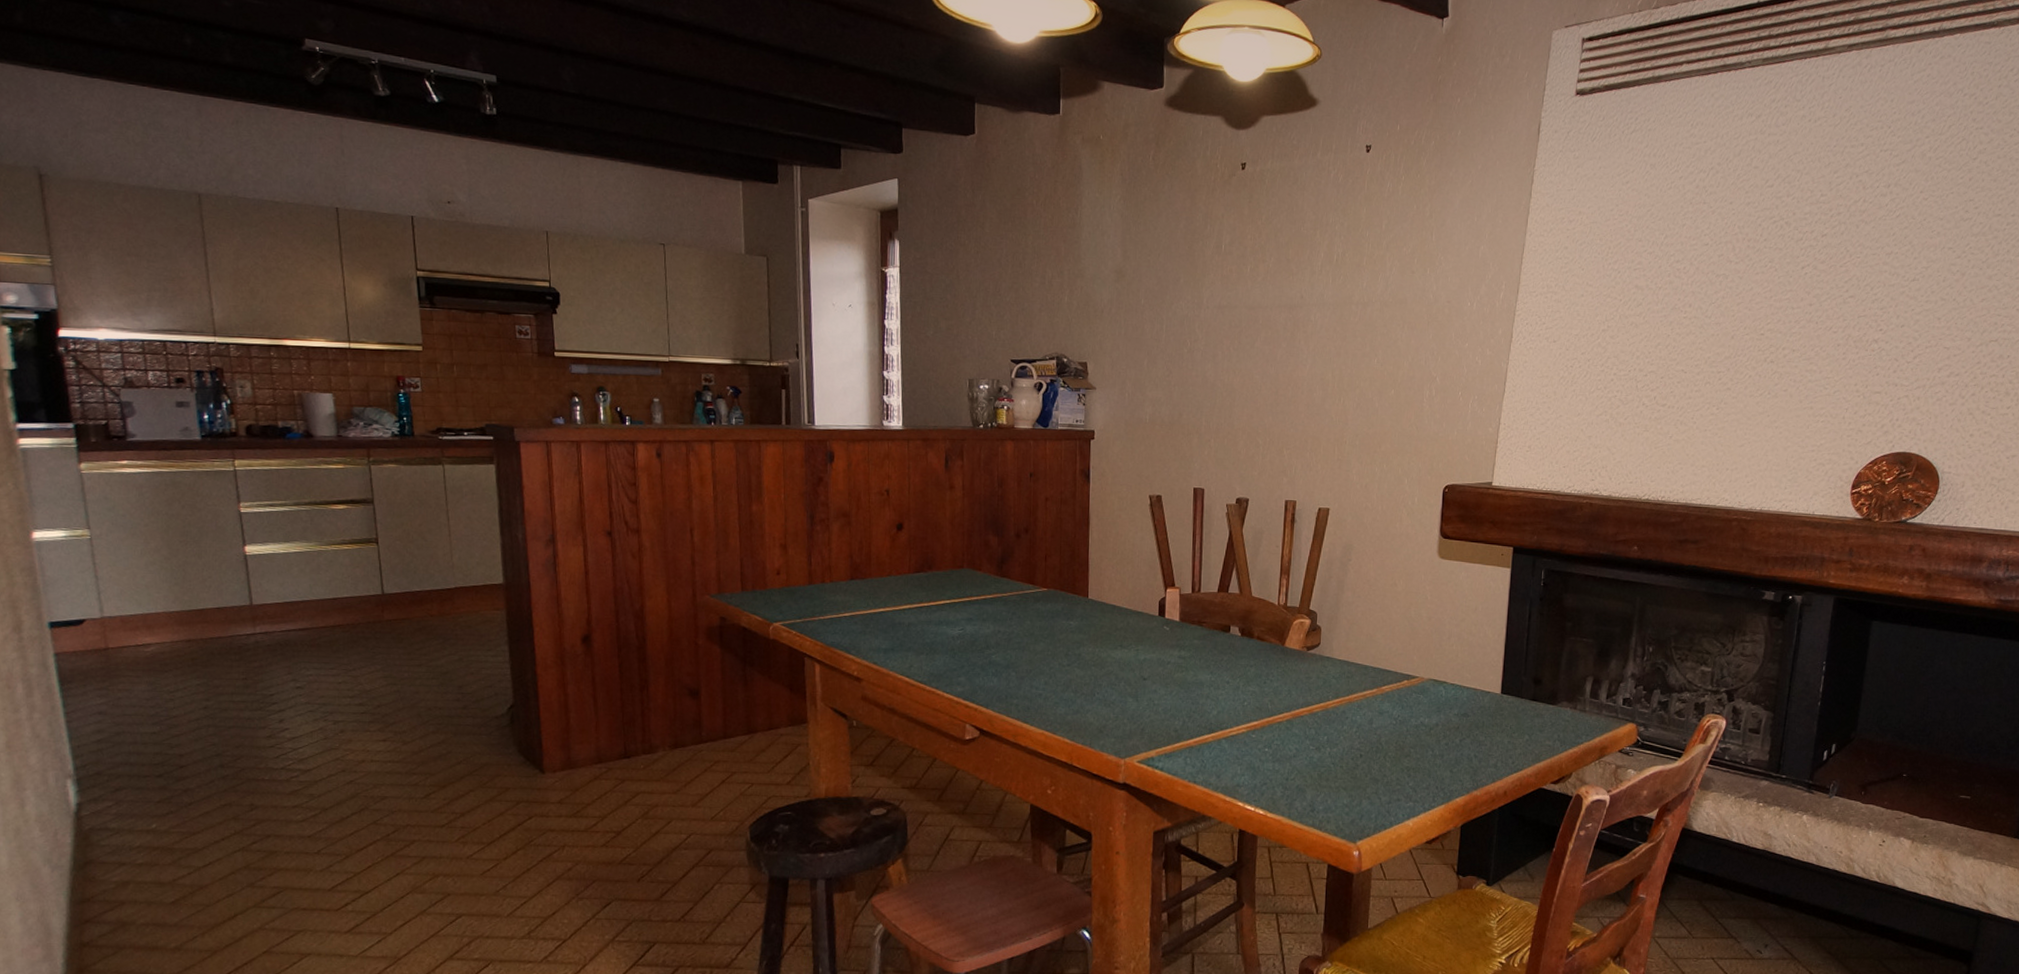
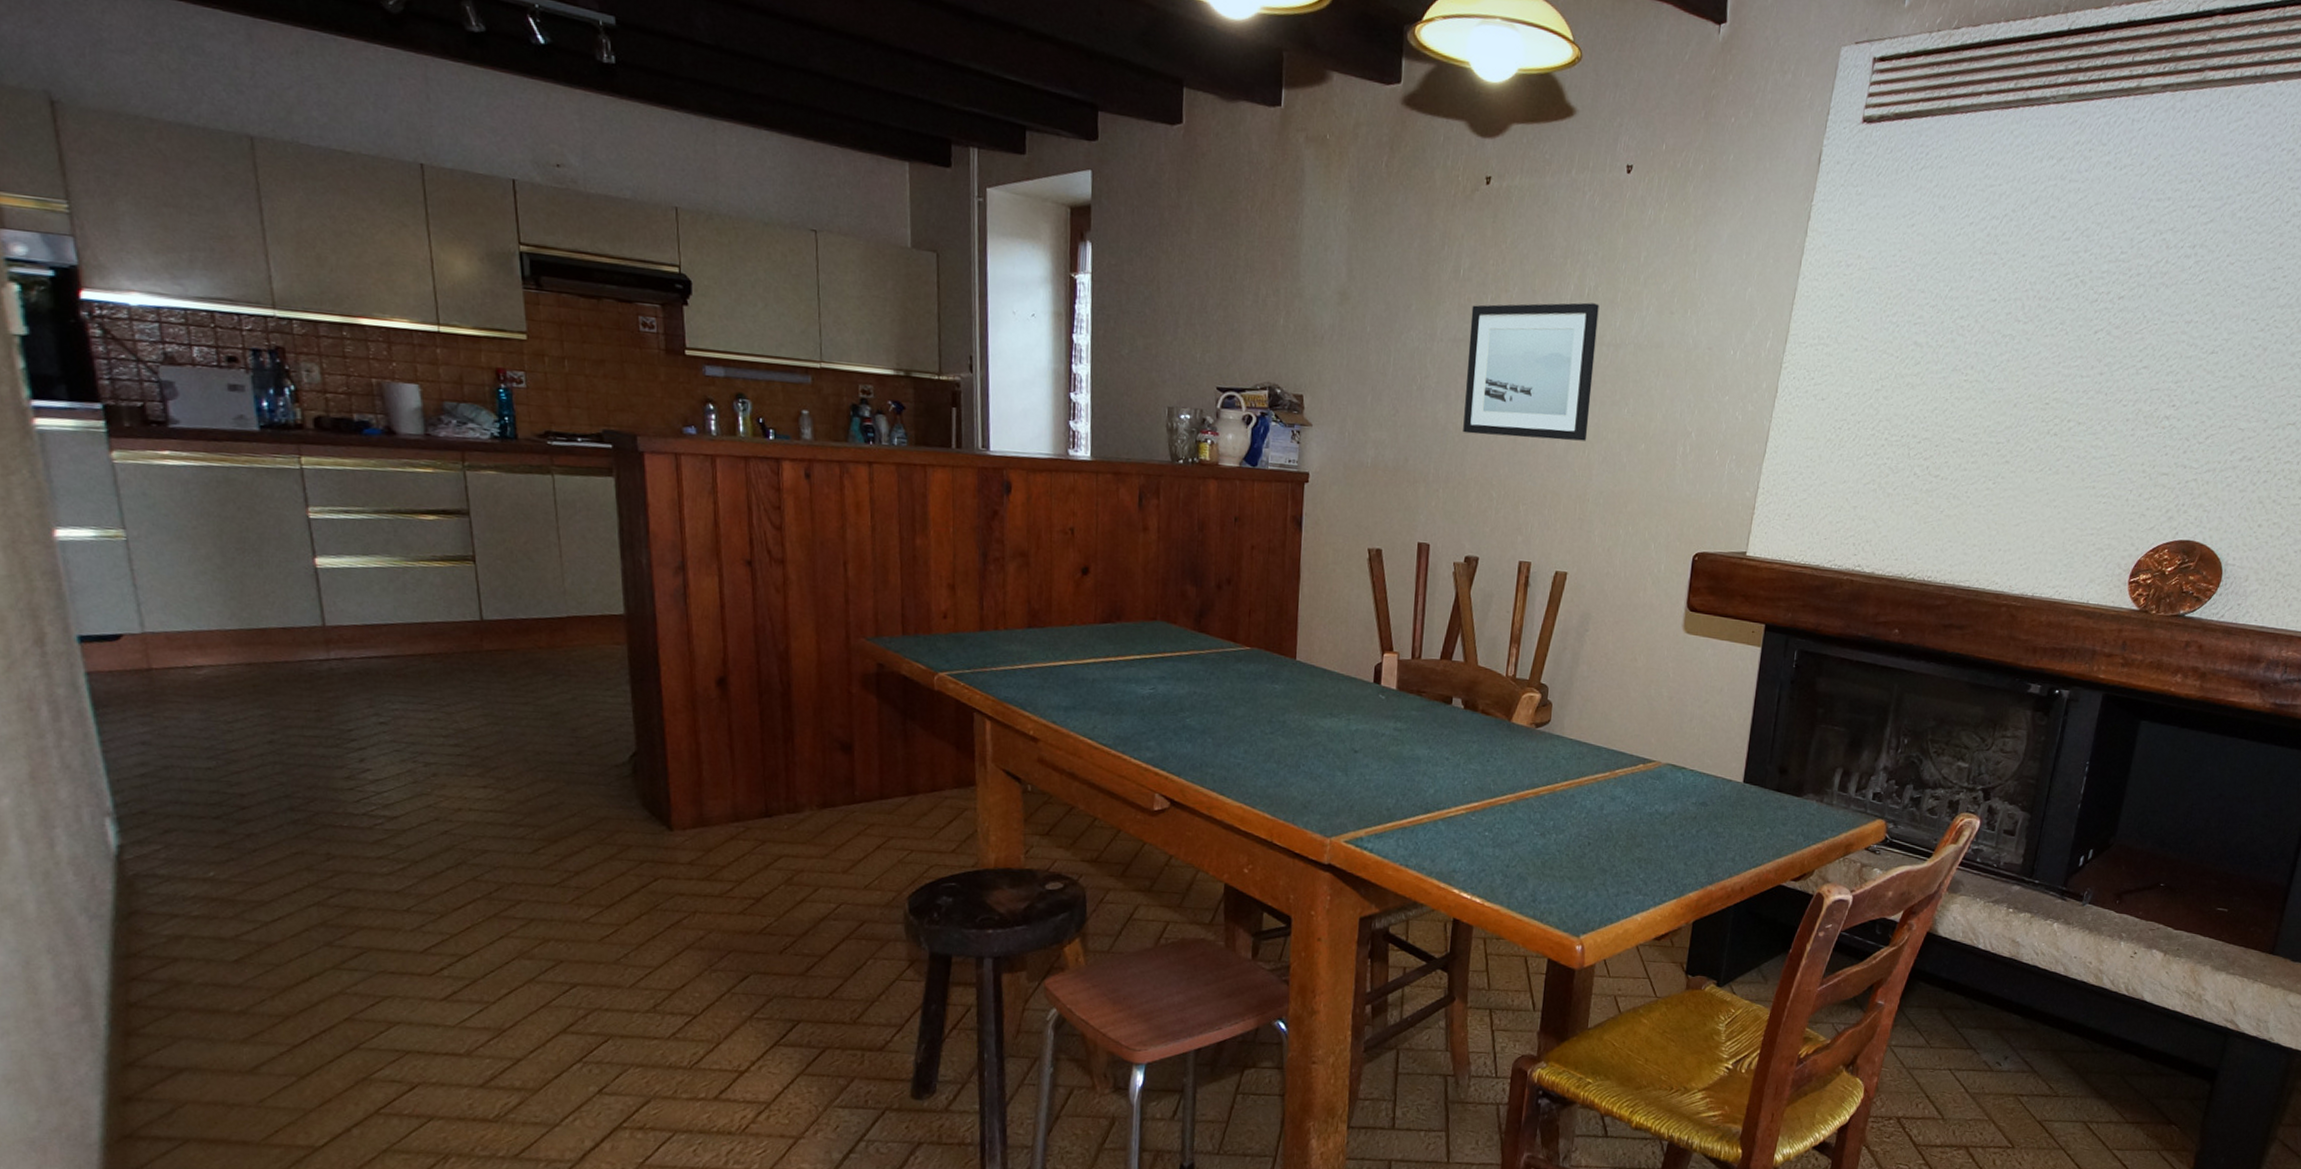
wall art: none [1230,267,1347,390] -> present [1463,302,1600,441]

